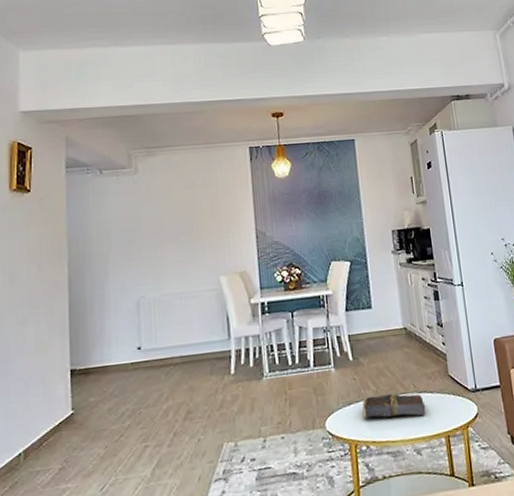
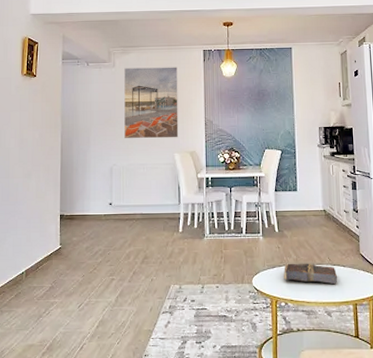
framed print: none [150,169,224,263] -> present [124,67,179,139]

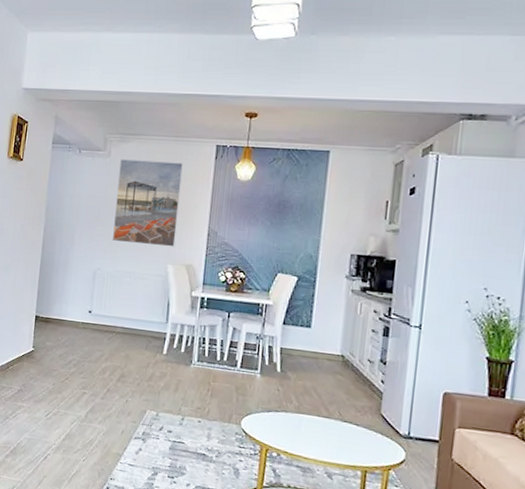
book: present [283,263,337,285] -> none [278,409,347,445]

